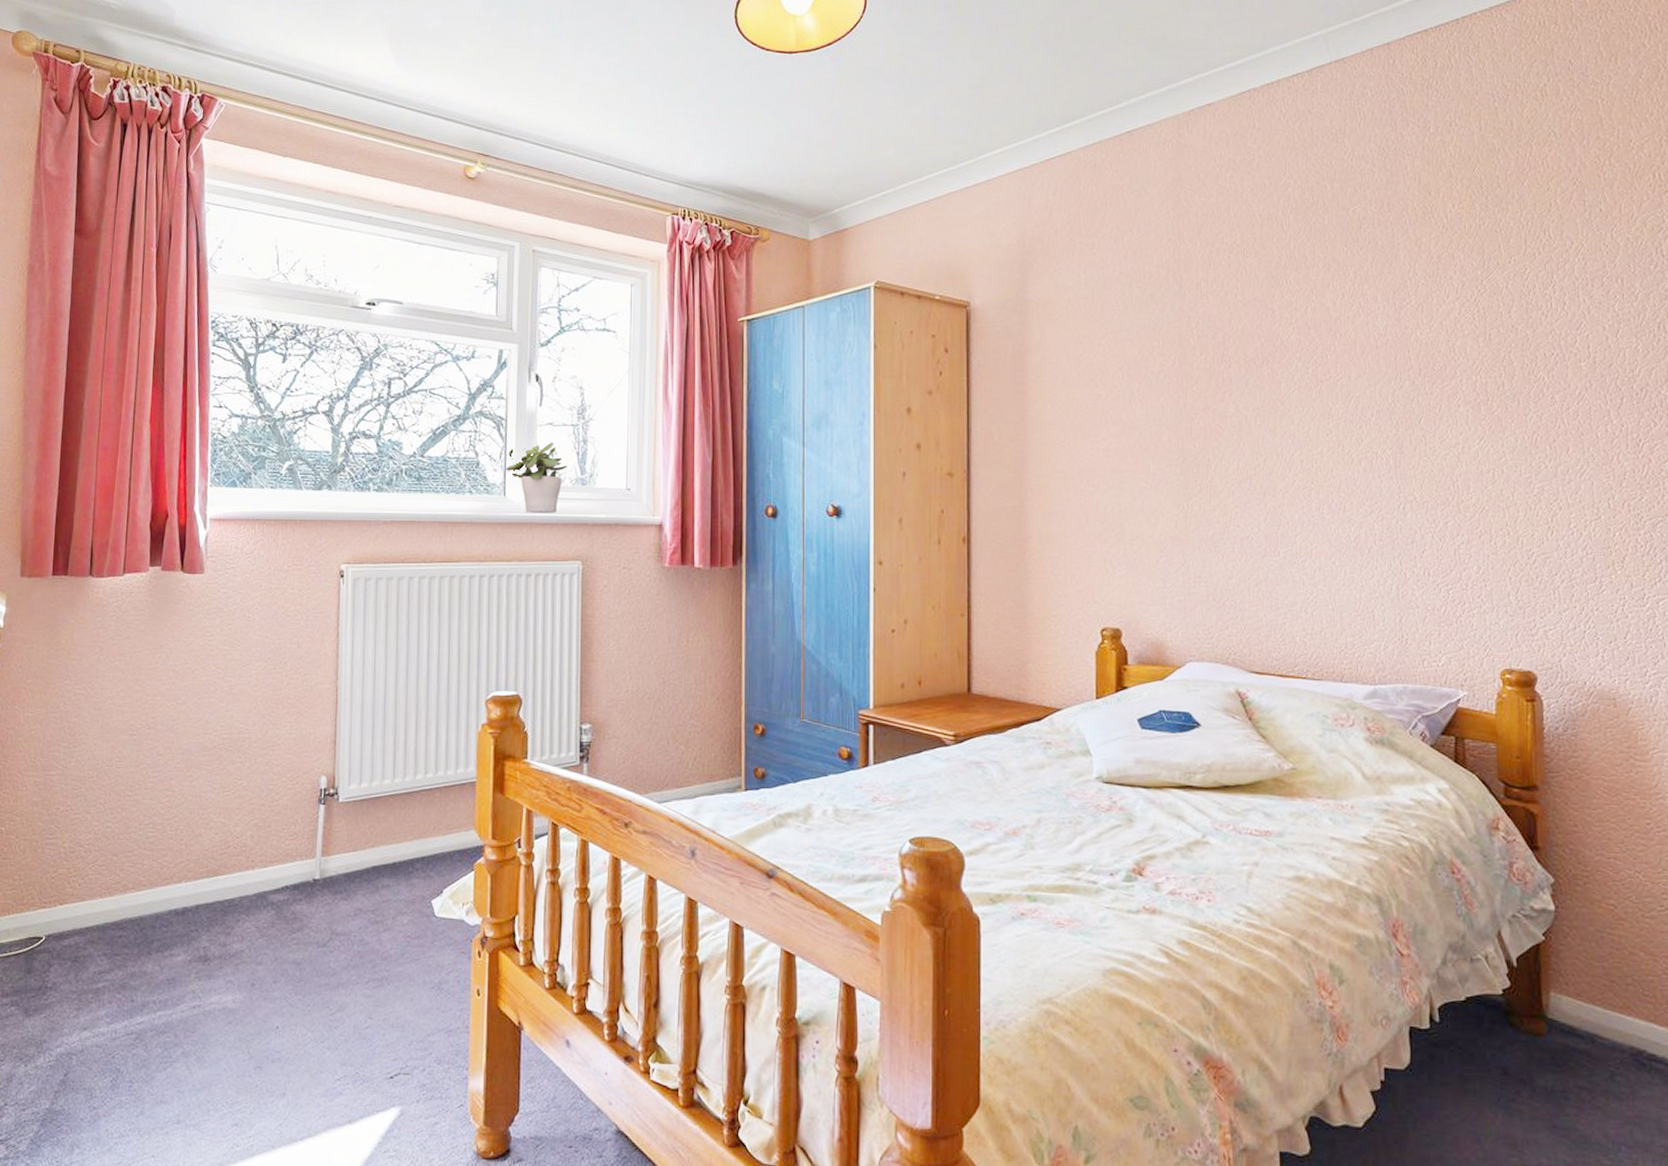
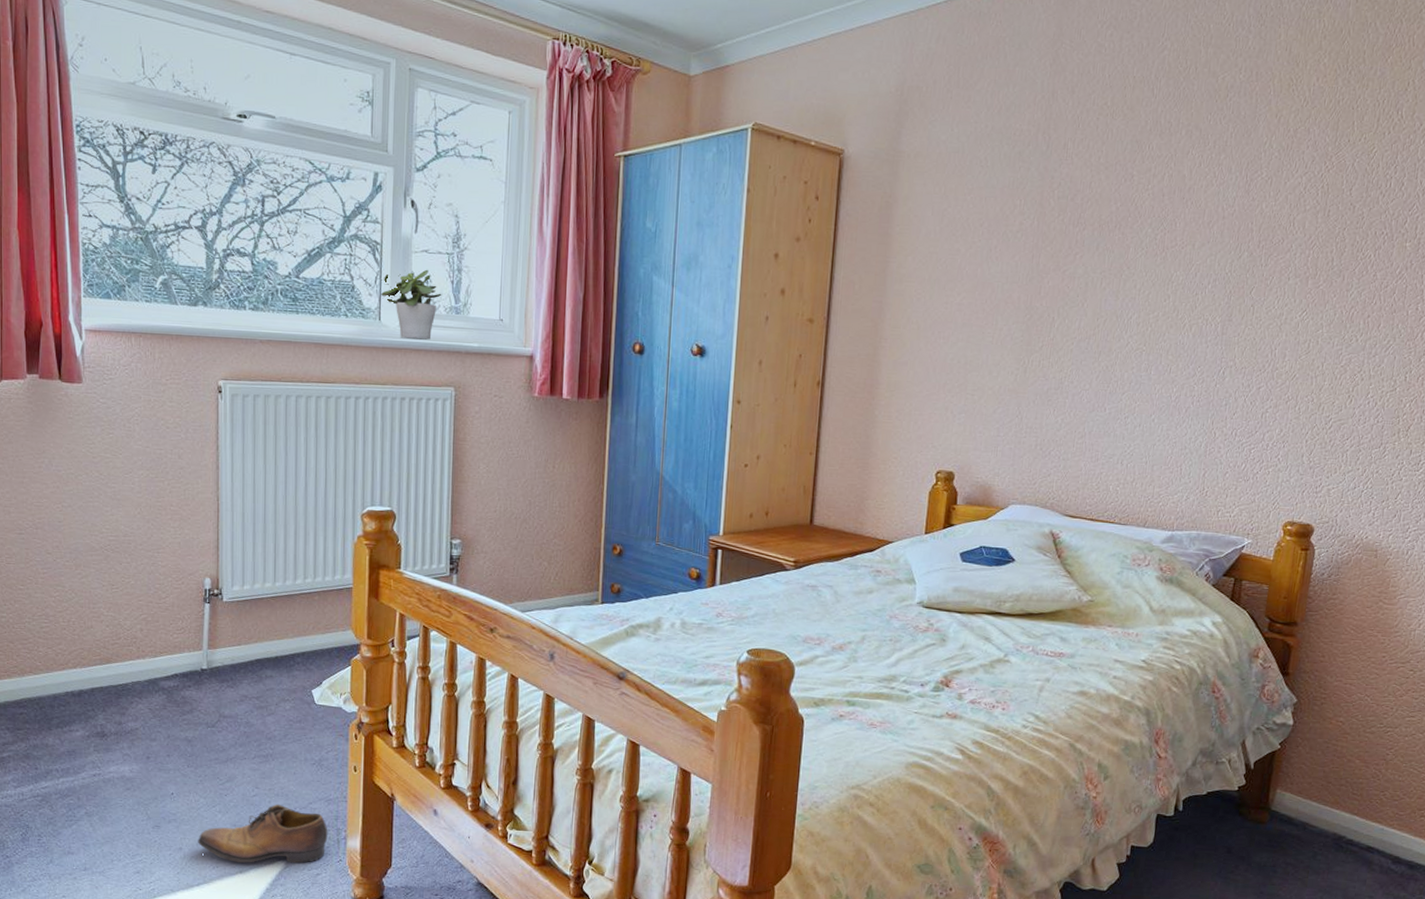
shoe: none [303,1037,448,1111] -> present [198,804,328,863]

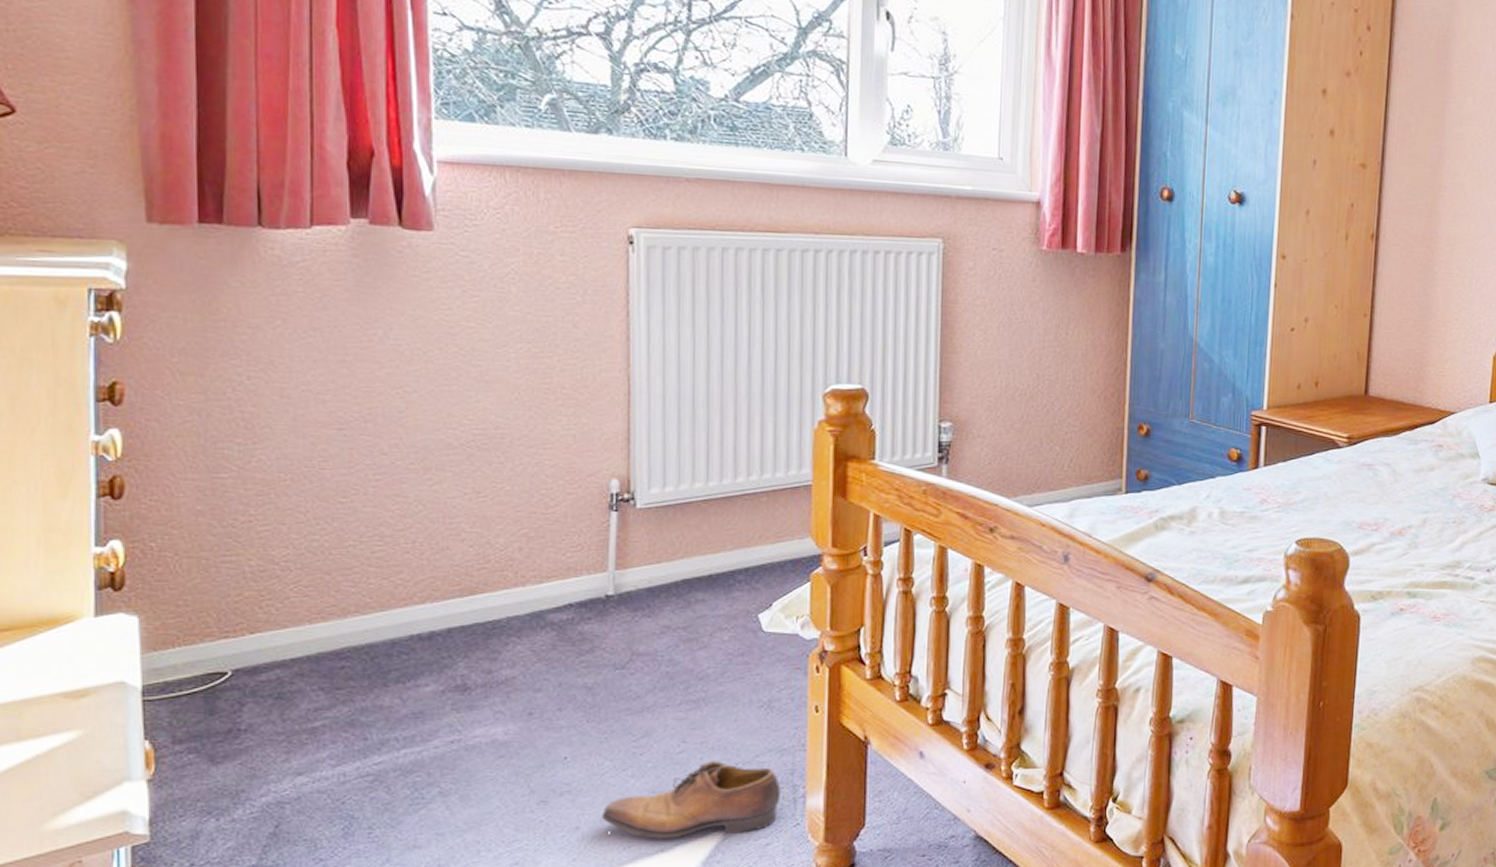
potted plant: present [381,269,442,340] -> none [848,95,926,181]

